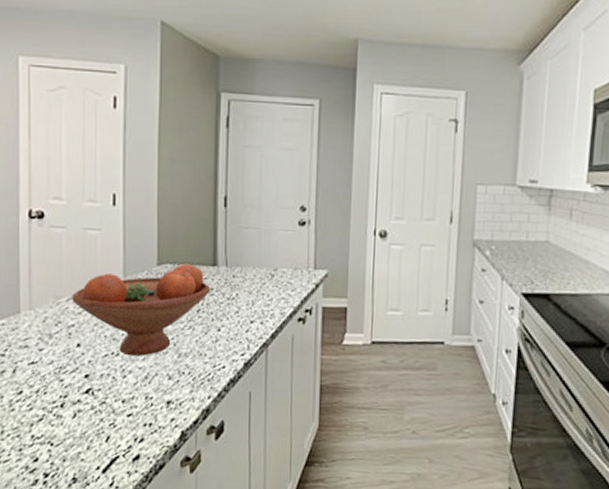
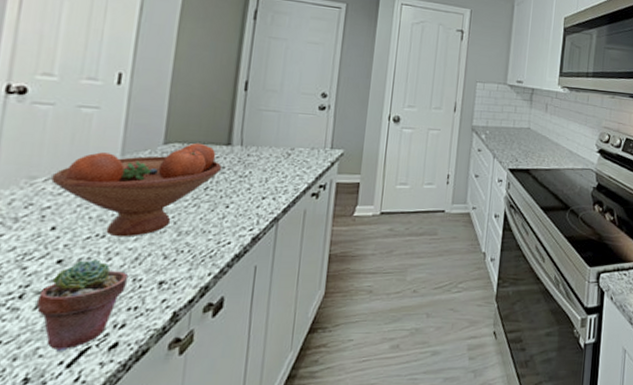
potted succulent: none [74,375,142,458] -> present [36,259,129,353]

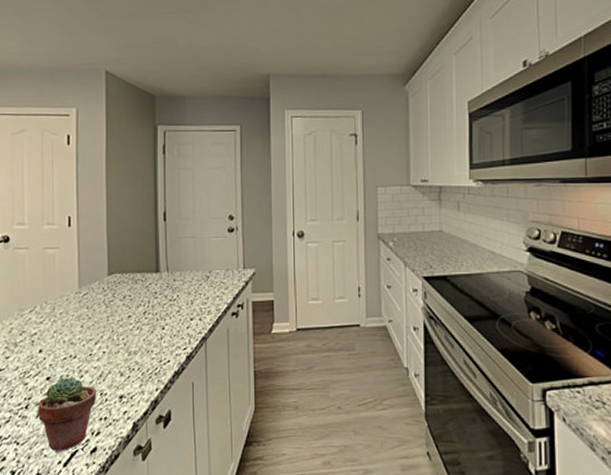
fruit bowl: present [51,142,223,237] -> none [34,272,155,358]

